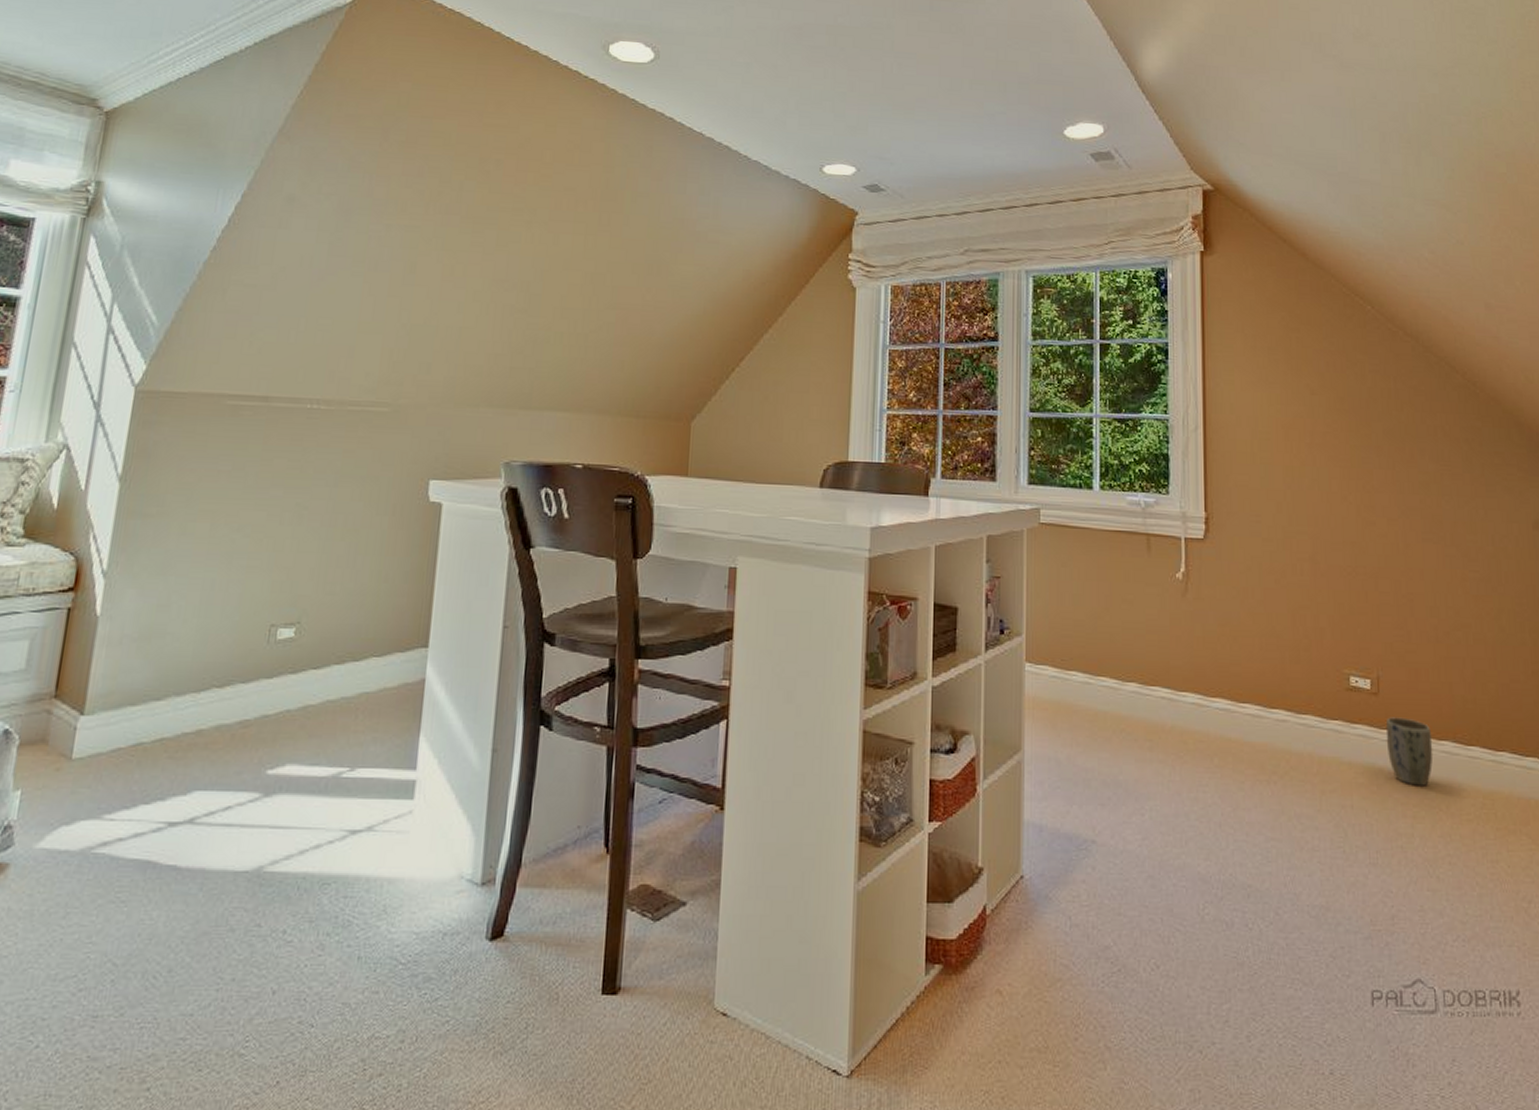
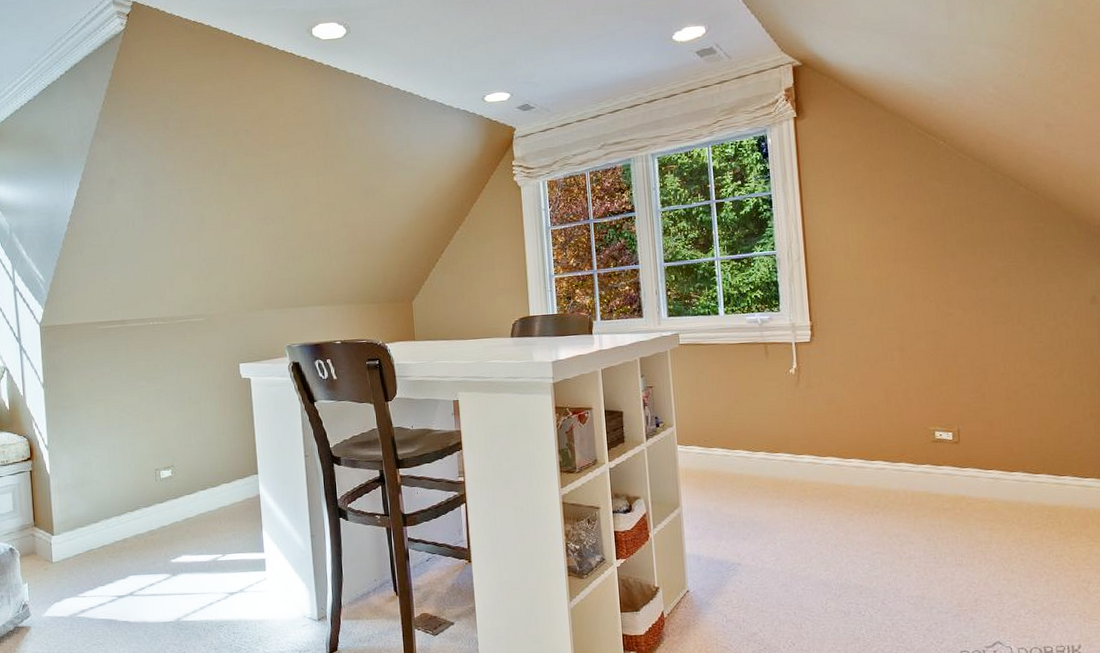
plant pot: present [1385,717,1433,786] -> none [966,458,1006,507]

